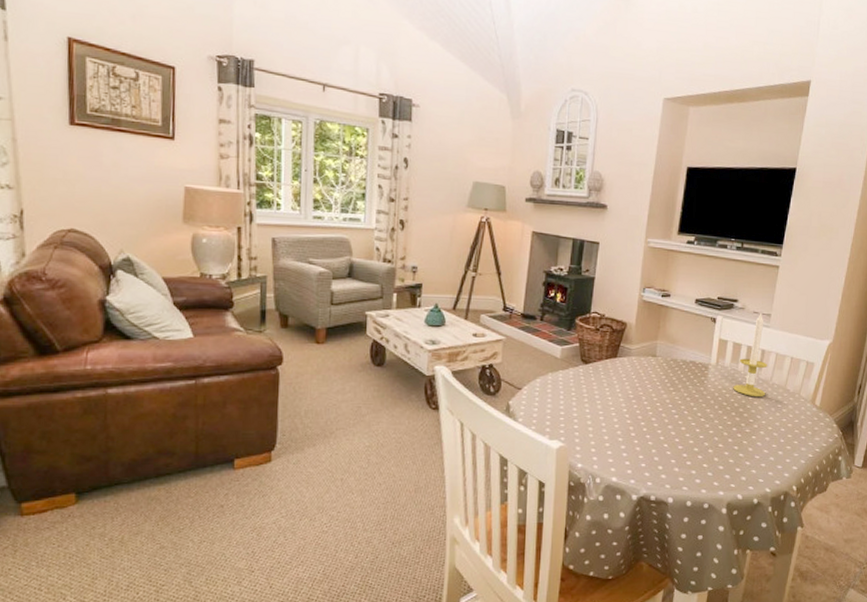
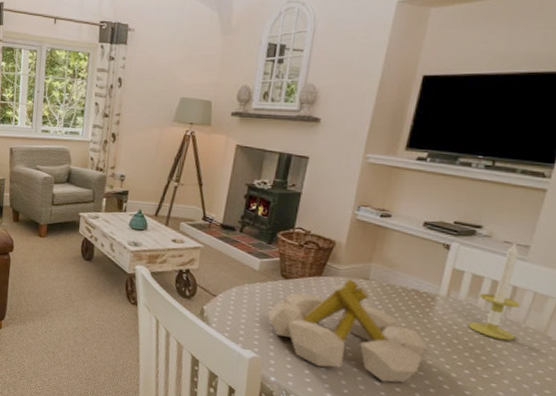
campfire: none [571,357,707,450] -> present [267,278,429,383]

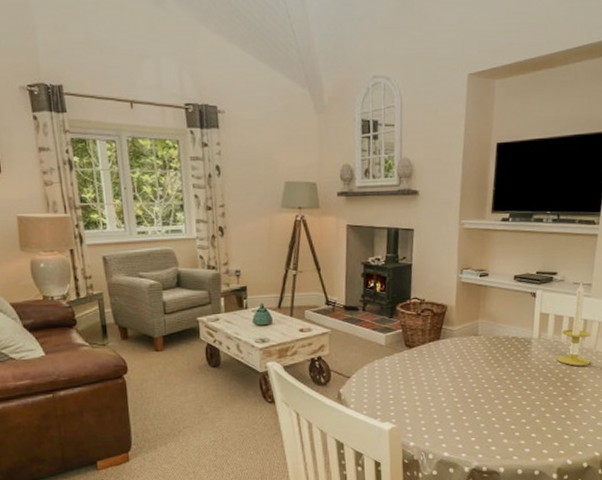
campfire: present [267,278,429,383] -> none [398,337,532,423]

